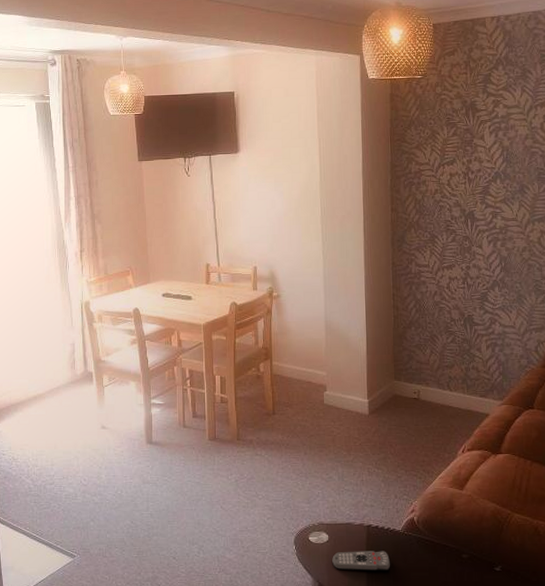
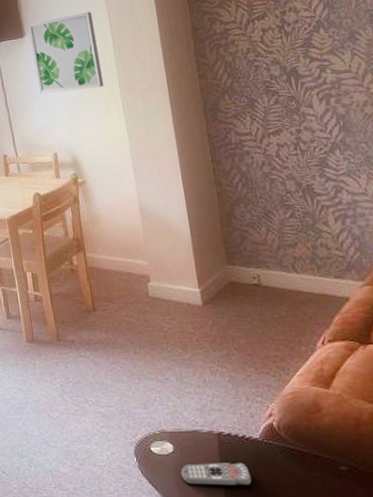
wall art: none [243,137,307,210] -> present [27,11,104,94]

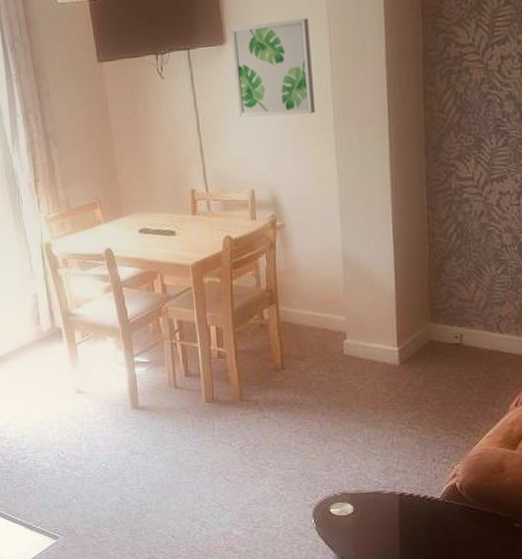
remote control: present [181,462,252,487] -> none [358,522,428,545]

